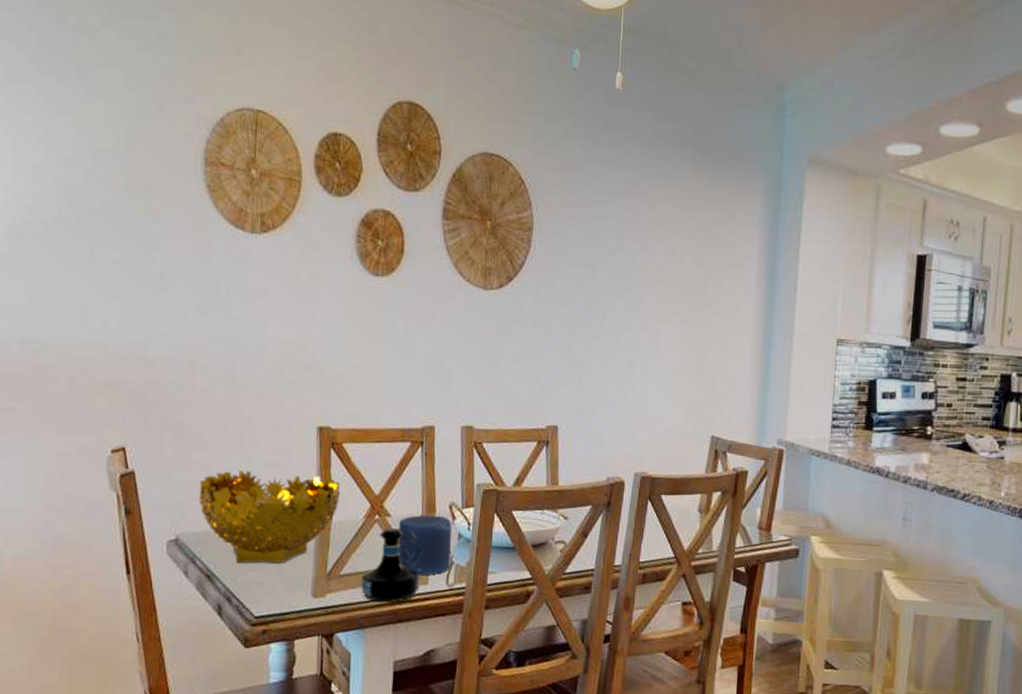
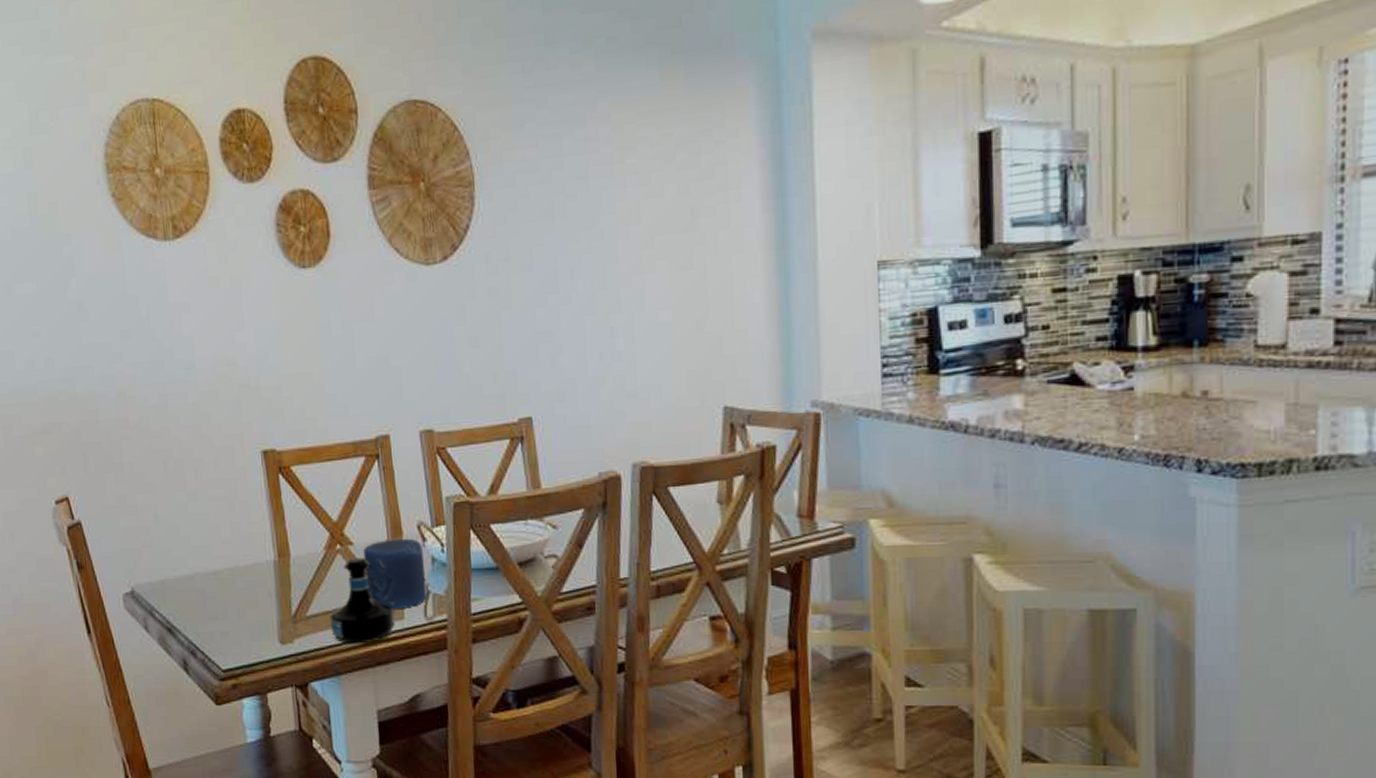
decorative bowl: present [199,470,341,564] -> none [148,507,296,613]

